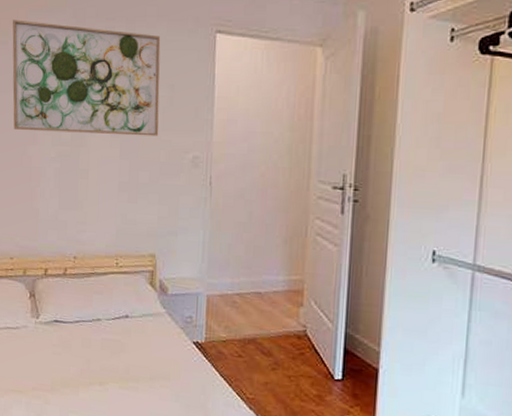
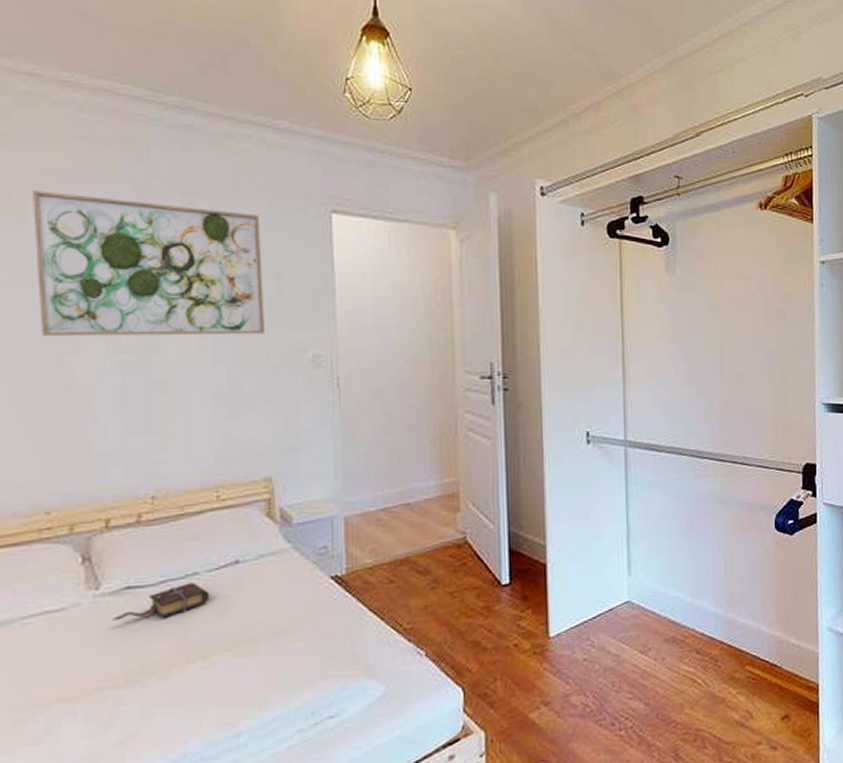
book: none [46,325,107,348] -> present [112,582,210,621]

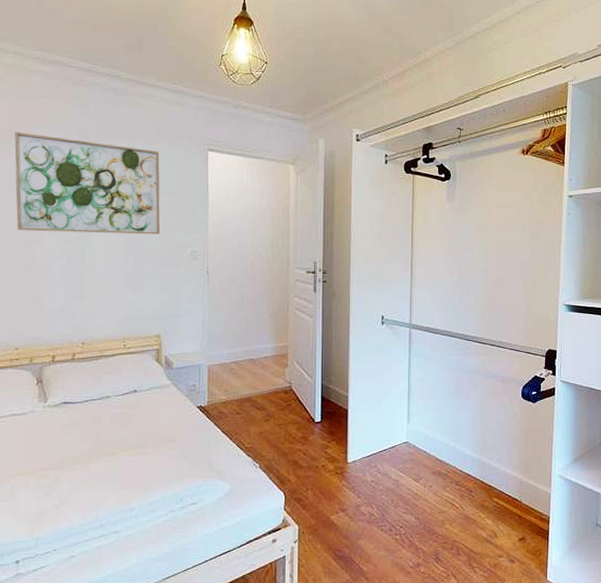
book: present [112,582,210,621] -> none [54,403,117,425]

